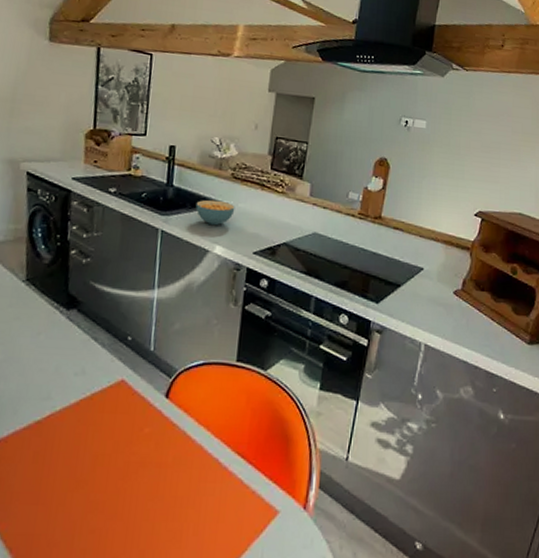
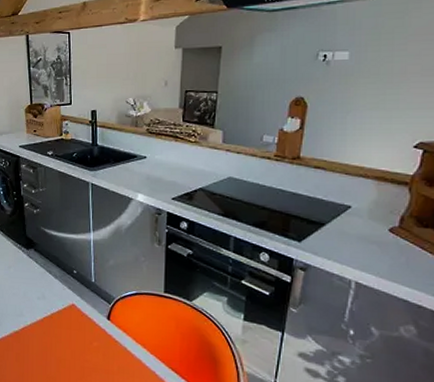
cereal bowl: present [195,199,235,226] -> none [118,154,152,177]

